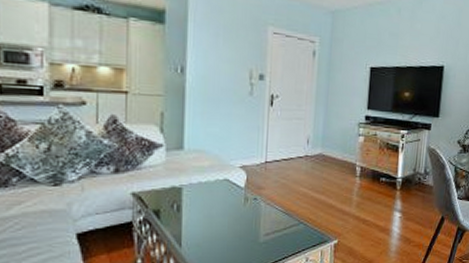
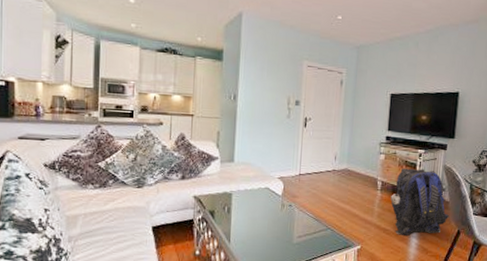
backpack: none [371,151,434,226] -> present [390,168,450,236]

